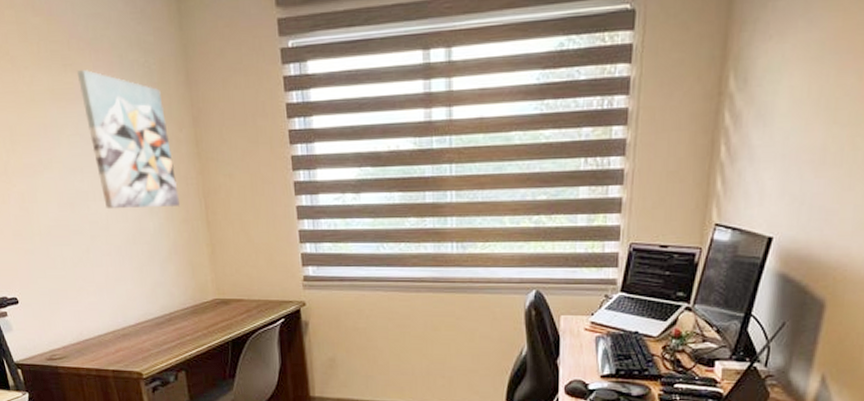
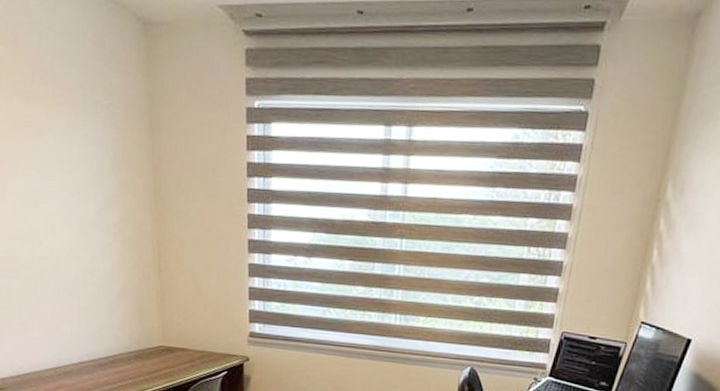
wall art: present [76,70,179,210] -> none [38,105,132,252]

